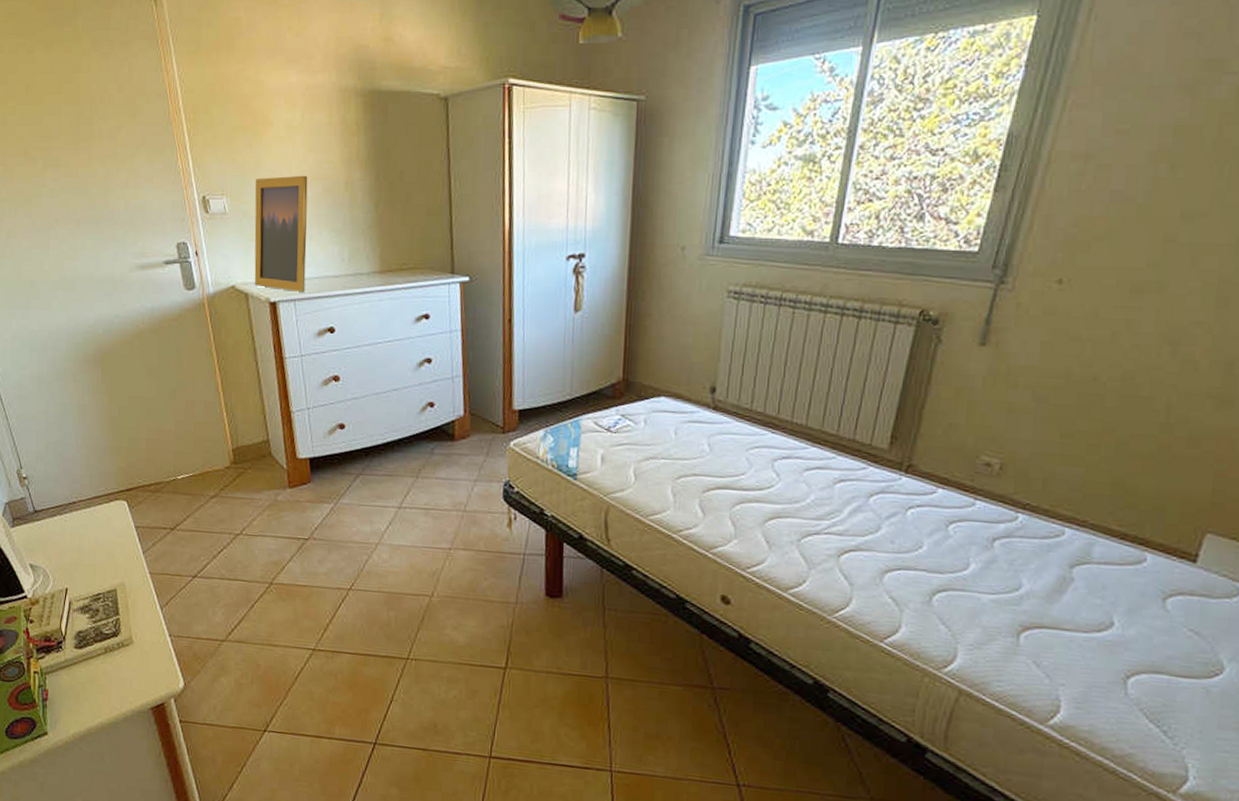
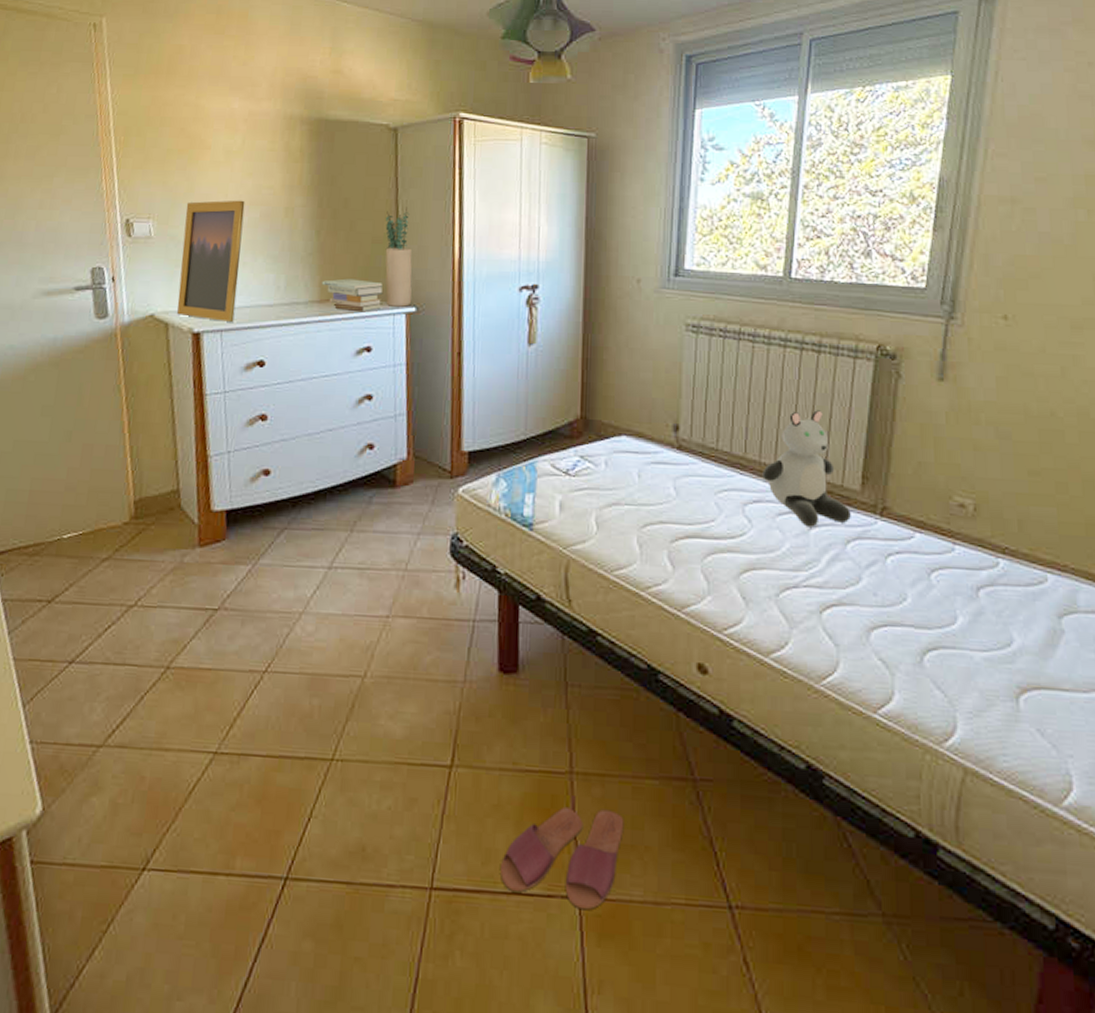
books: none [382,250,439,282] -> present [321,278,383,313]
vase: none [439,178,466,277] -> present [385,207,413,307]
slippers: none [546,702,651,780] -> present [501,806,624,911]
stuffed animal: none [793,373,877,482] -> present [762,410,851,528]

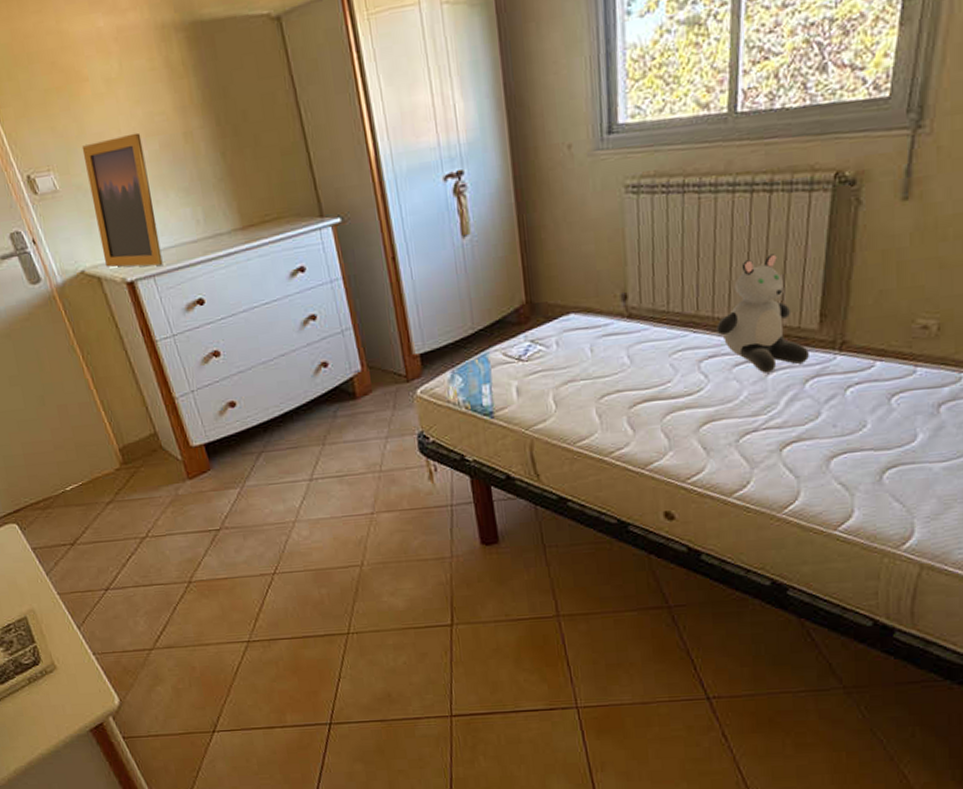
books: present [321,278,383,313] -> none [240,197,305,234]
vase: present [385,207,413,307] -> none [289,107,336,221]
slippers: present [501,806,624,911] -> none [507,639,610,716]

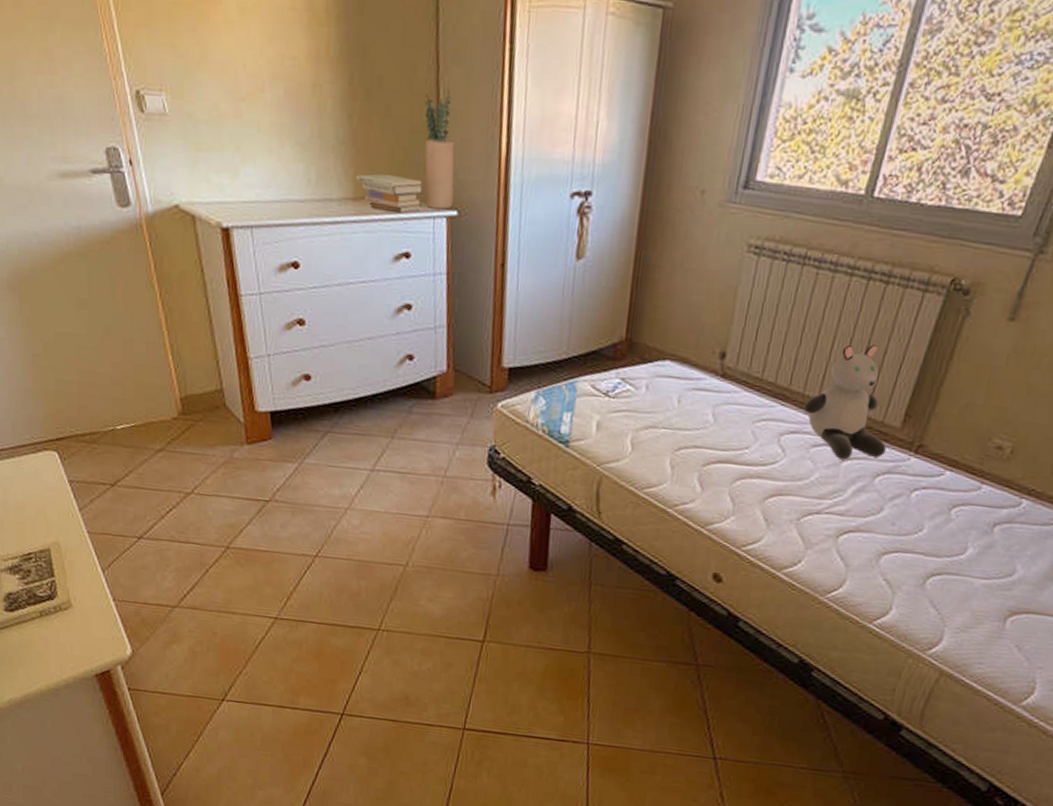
picture frame: present [82,132,163,268] -> none [201,72,267,218]
books: none [240,197,305,234] -> present [355,173,423,214]
vase: none [289,107,336,221] -> present [424,89,455,210]

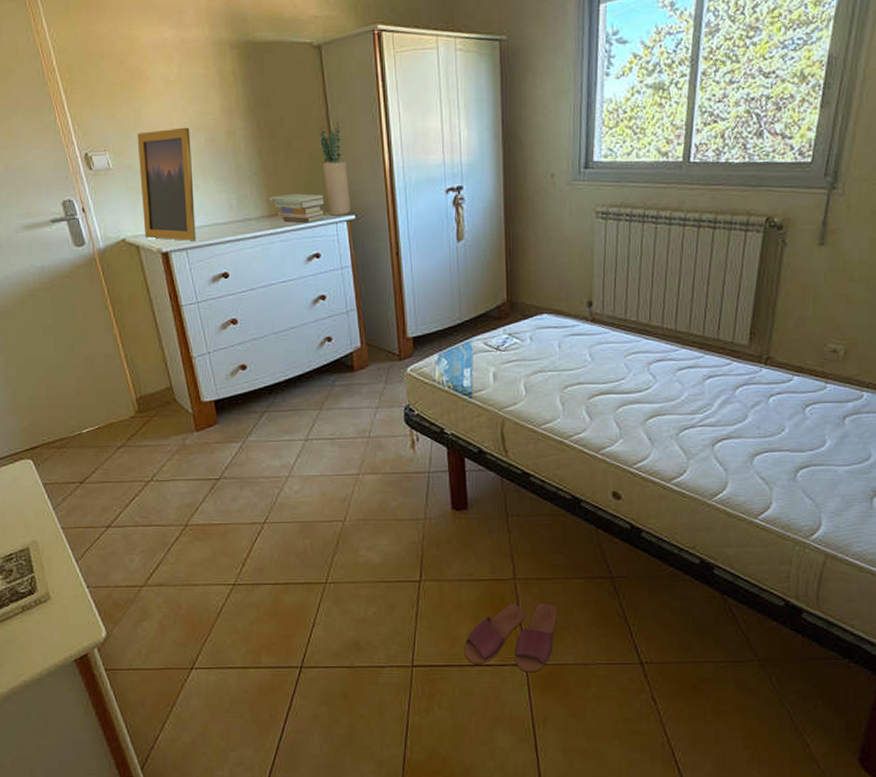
picture frame: none [201,72,267,218] -> present [137,127,196,241]
slippers: none [523,677,632,753] -> present [464,603,558,673]
stuffed animal: present [803,344,886,460] -> none [665,279,740,378]

